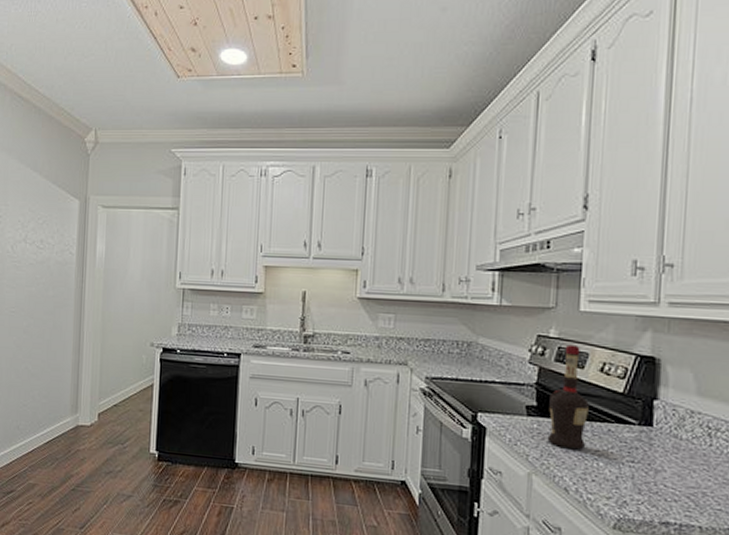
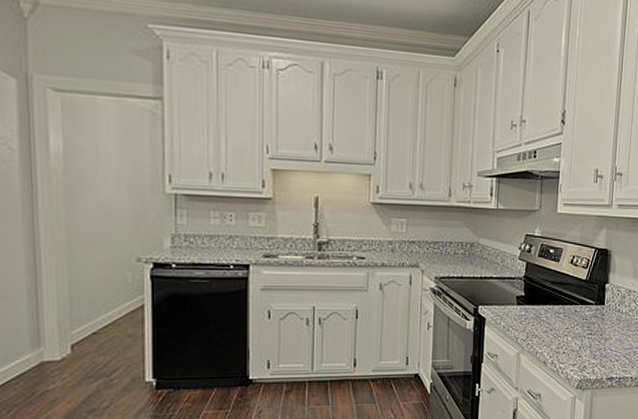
liquor: present [547,344,589,450] -> none [532,242,562,330]

